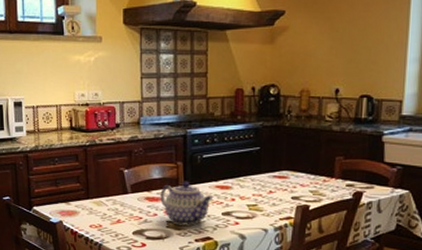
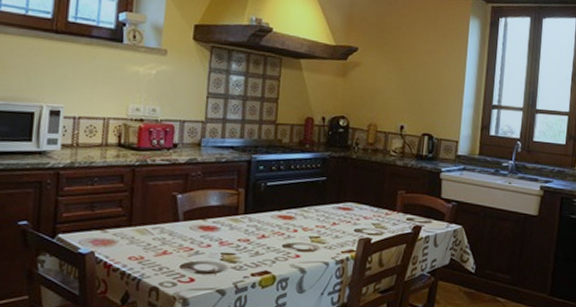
teapot: present [160,181,214,226] -> none [216,209,275,258]

